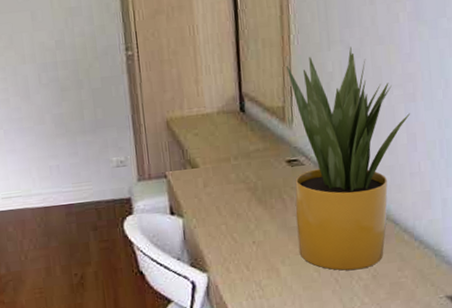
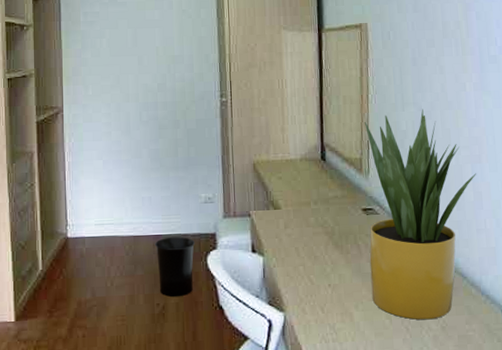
waste bin: none [67,204,111,266] -> present [155,236,195,297]

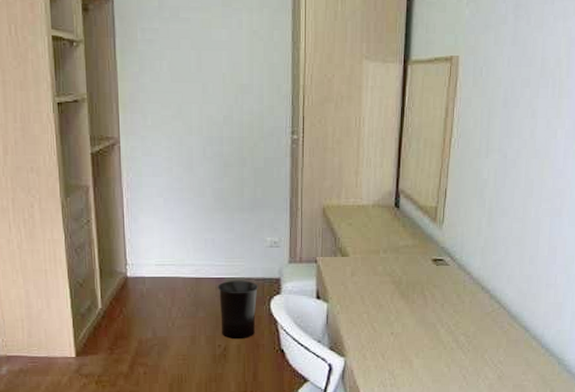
planter: present [364,109,476,320] -> none [433,156,554,369]

